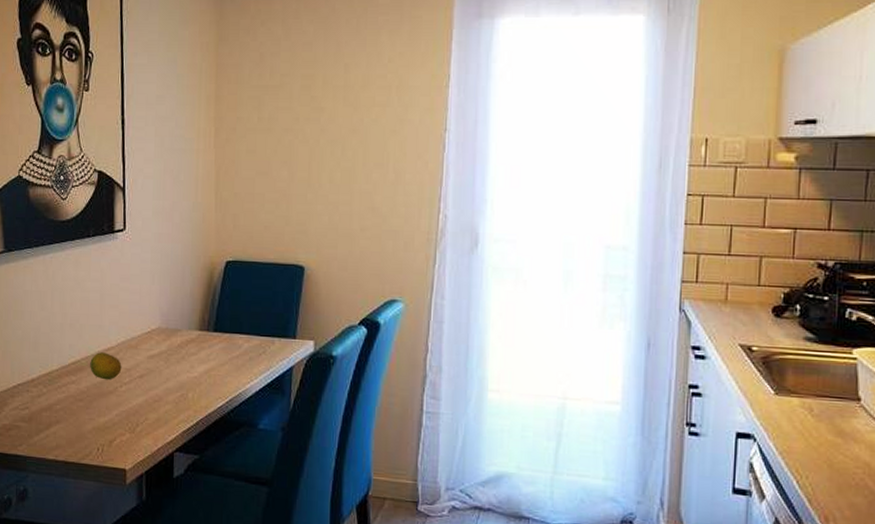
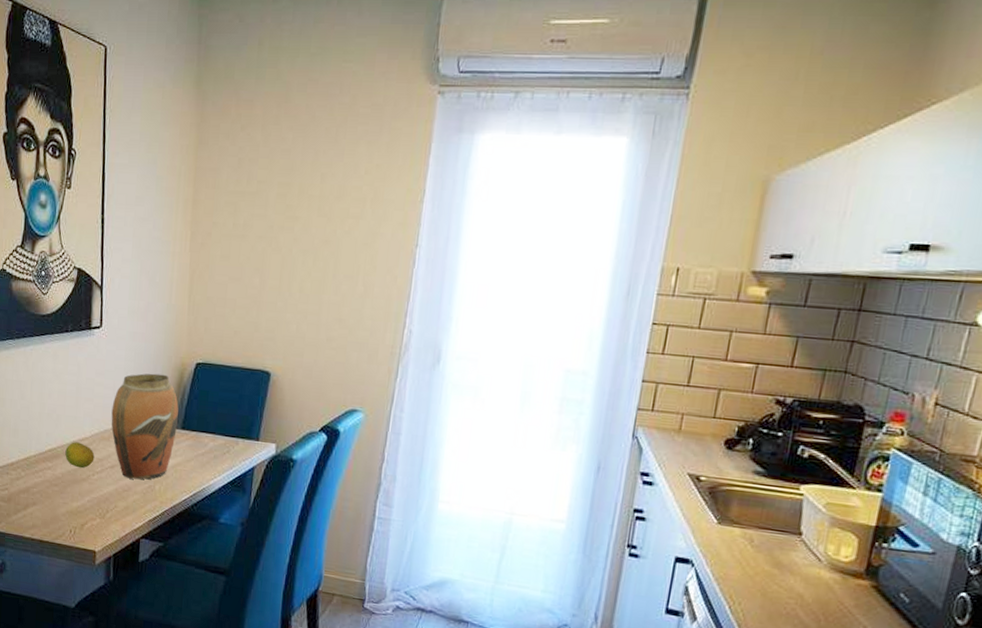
vase: none [138,275,210,389] -> present [111,373,179,480]

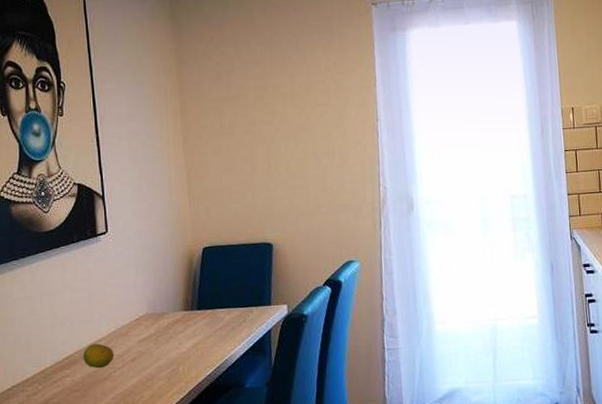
vase: present [111,373,179,480] -> none [126,263,193,367]

